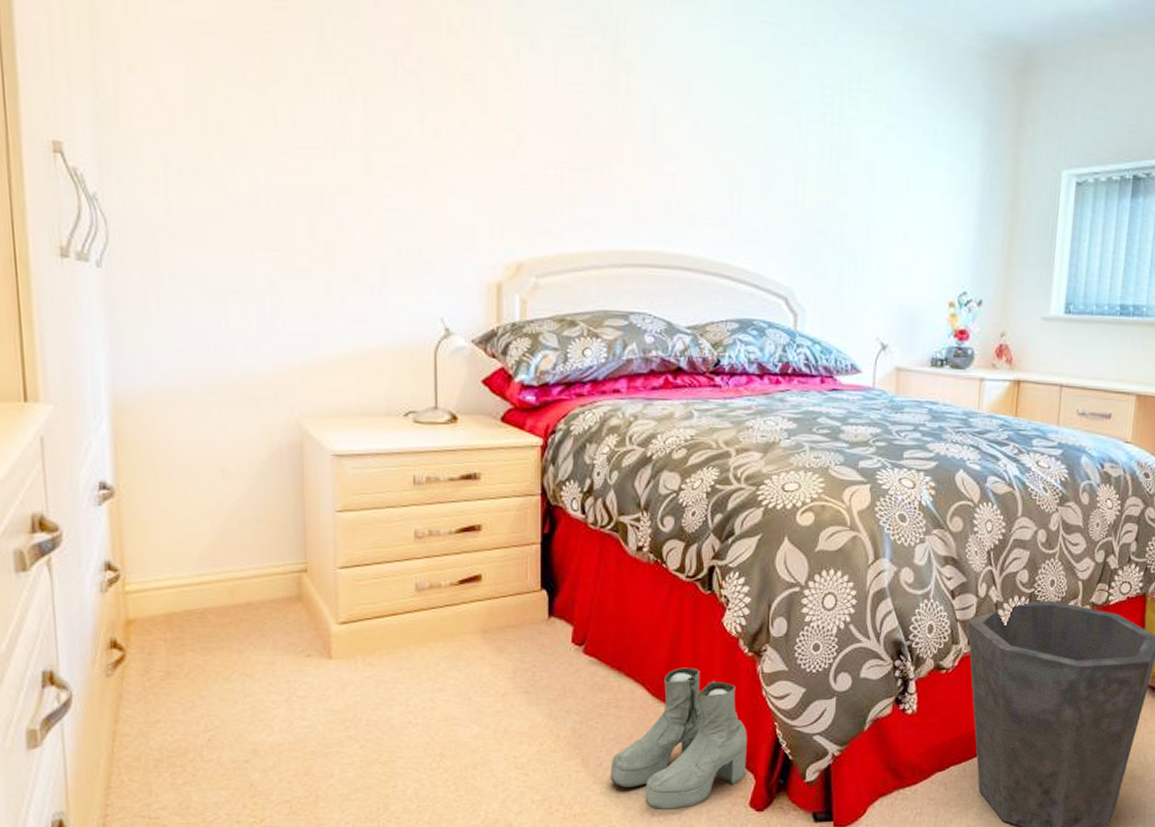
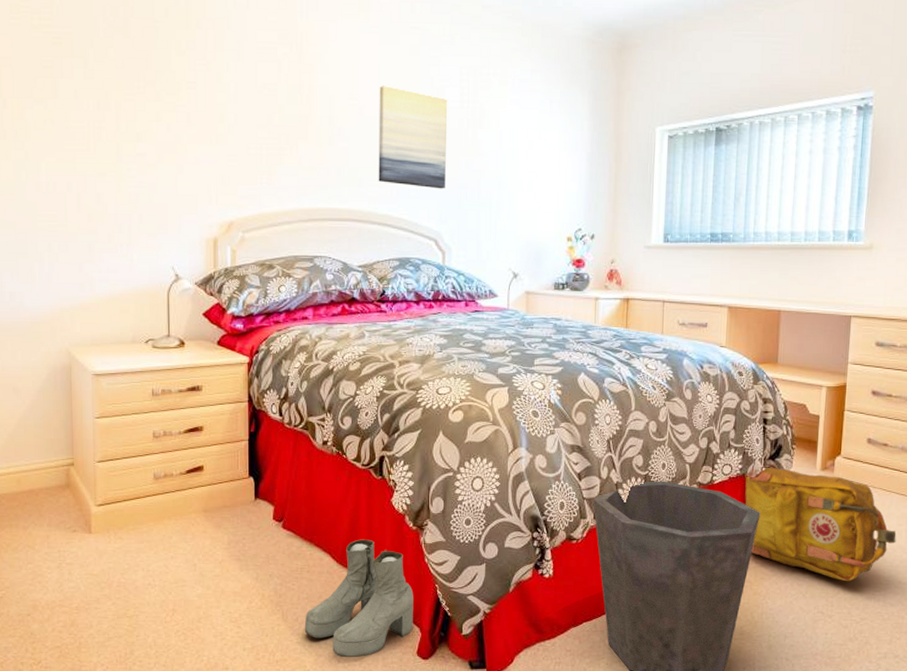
wall art: none [714,96,807,234] -> present [378,86,448,189]

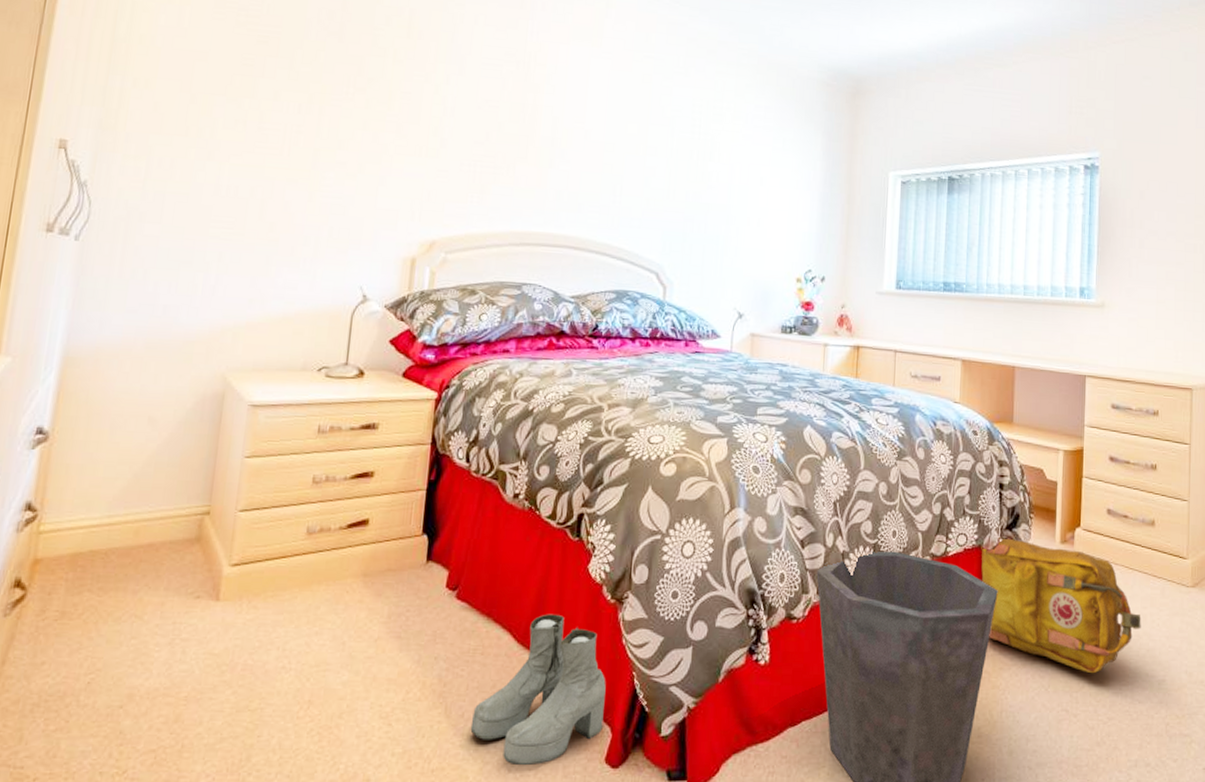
wall art: present [378,86,448,189] -> none [599,111,679,221]

